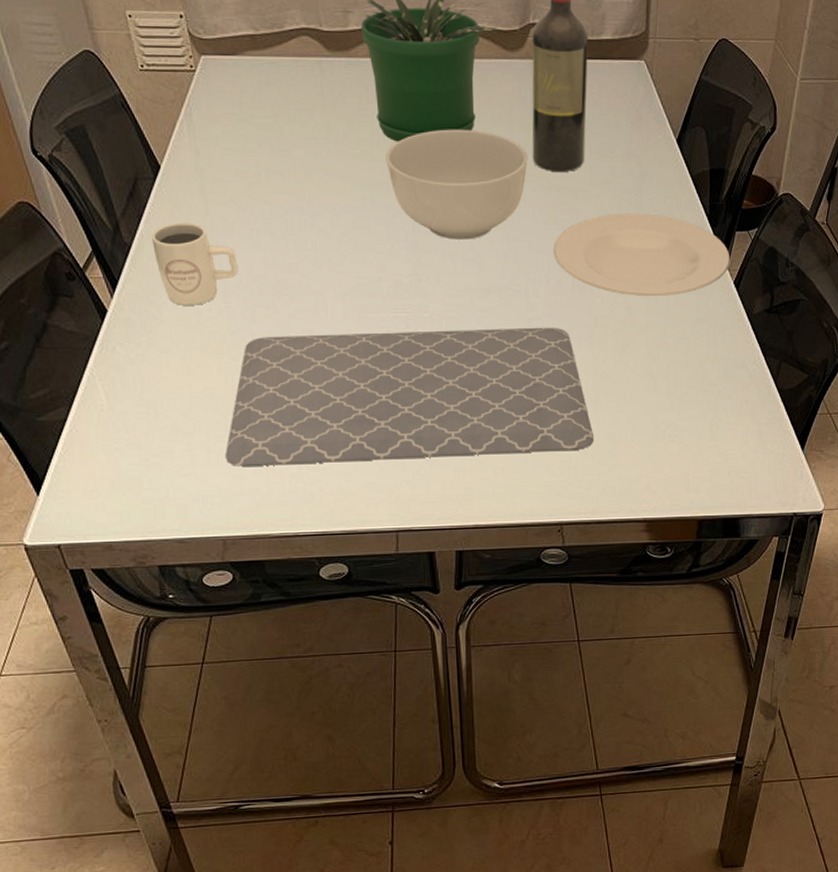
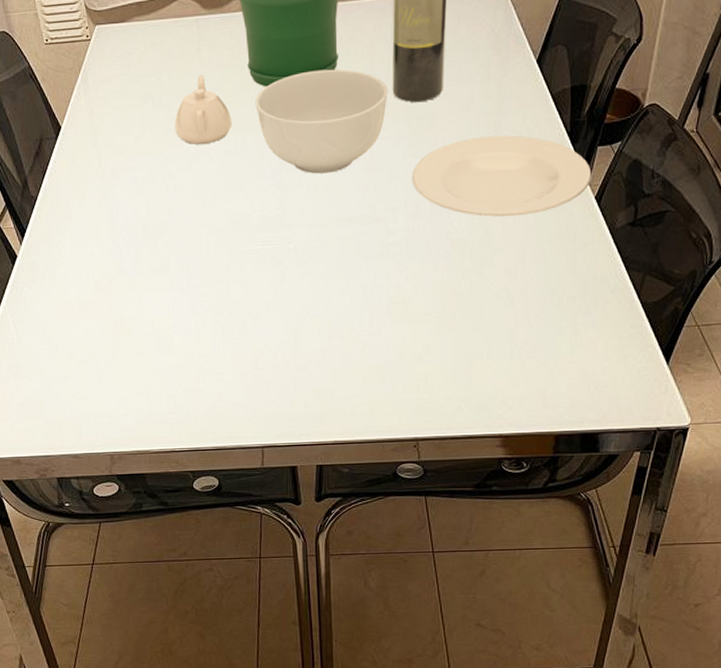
mug: present [152,222,239,305] -> none [54,174,126,248]
placemat: present [226,327,593,466] -> none [113,251,449,390]
teapot: none [294,122,360,199] -> present [174,75,232,145]

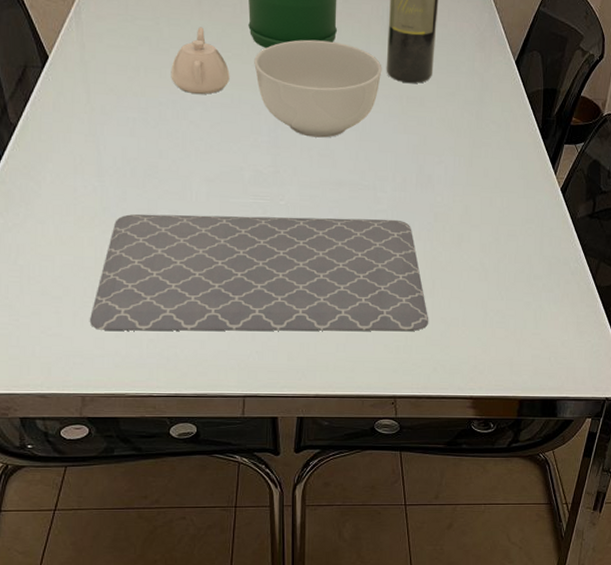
placemat: none [113,251,449,390] -> present [90,214,428,332]
plate: present [412,135,592,217] -> none [401,122,559,198]

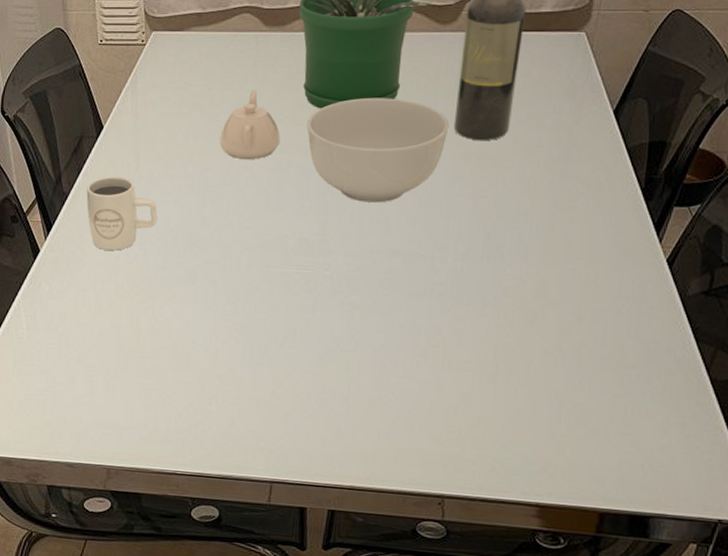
mug: none [36,107,114,182] -> present [86,176,158,251]
placemat: present [90,214,428,332] -> none [121,283,488,422]

